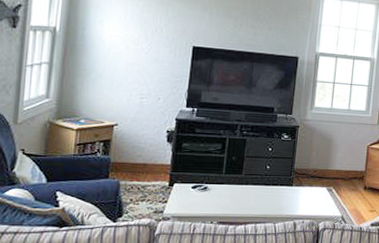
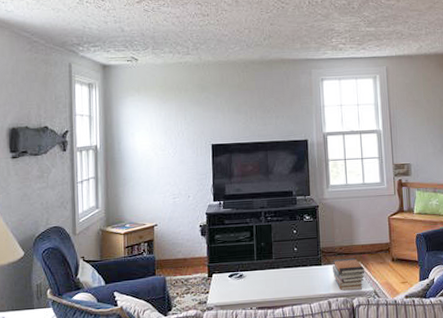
book stack: none [303,181,335,214] -> present [332,257,364,291]

